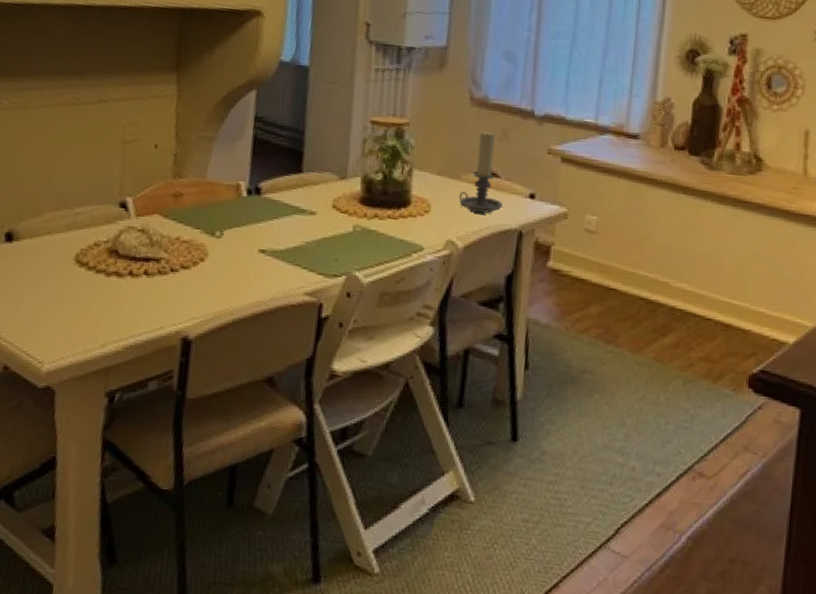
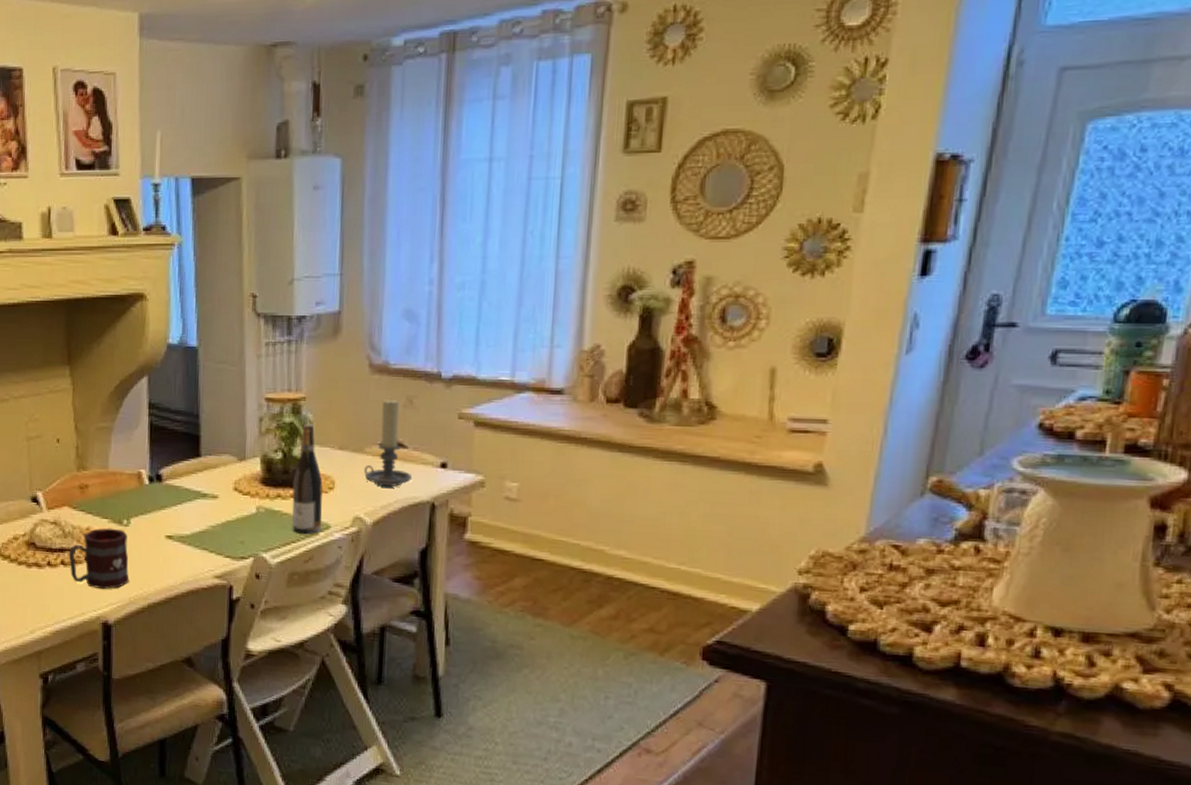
mug: none [153,238,219,303] -> present [68,528,129,590]
wine bottle: none [386,148,420,255] -> present [292,423,323,534]

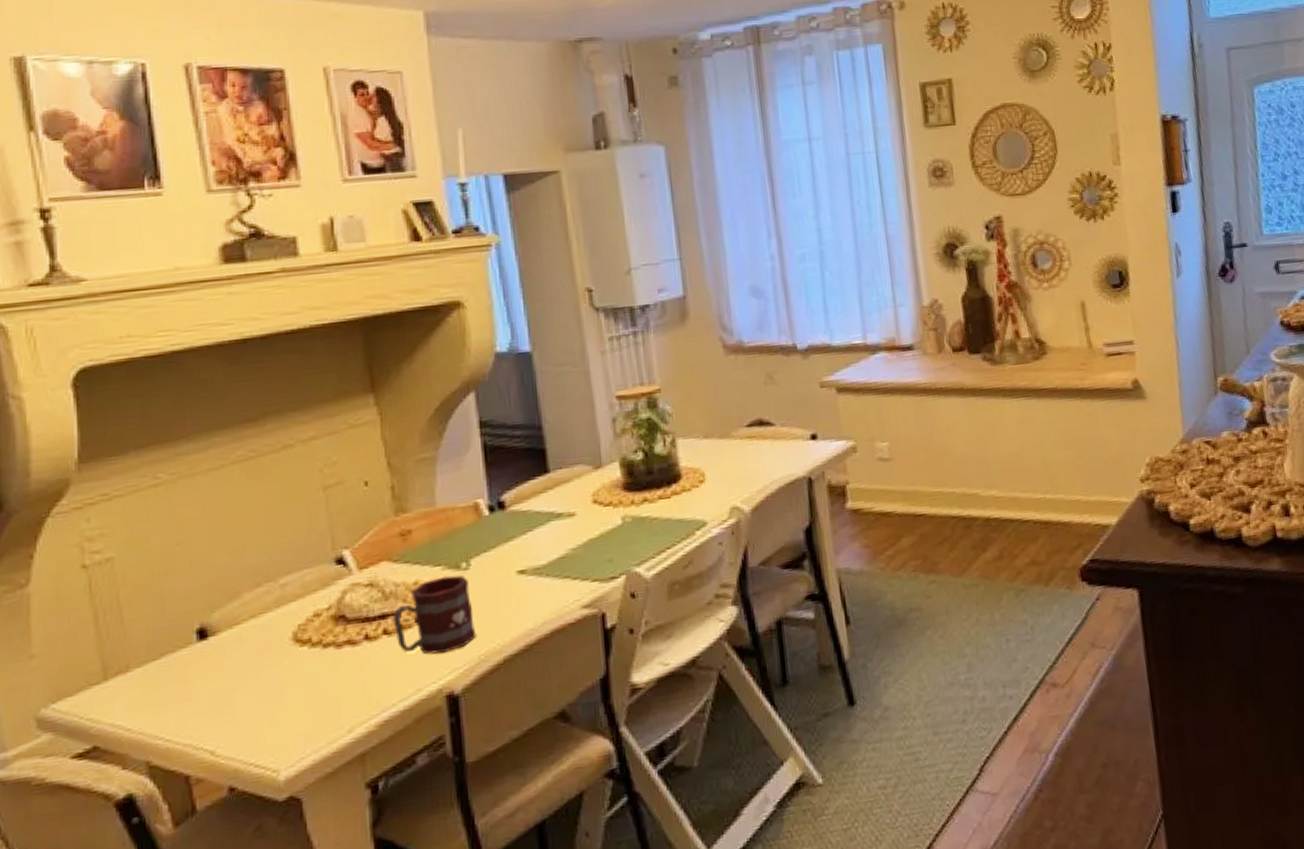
wine bottle: present [292,423,323,534] -> none [658,416,698,538]
candle holder: present [364,398,411,486] -> none [734,377,784,470]

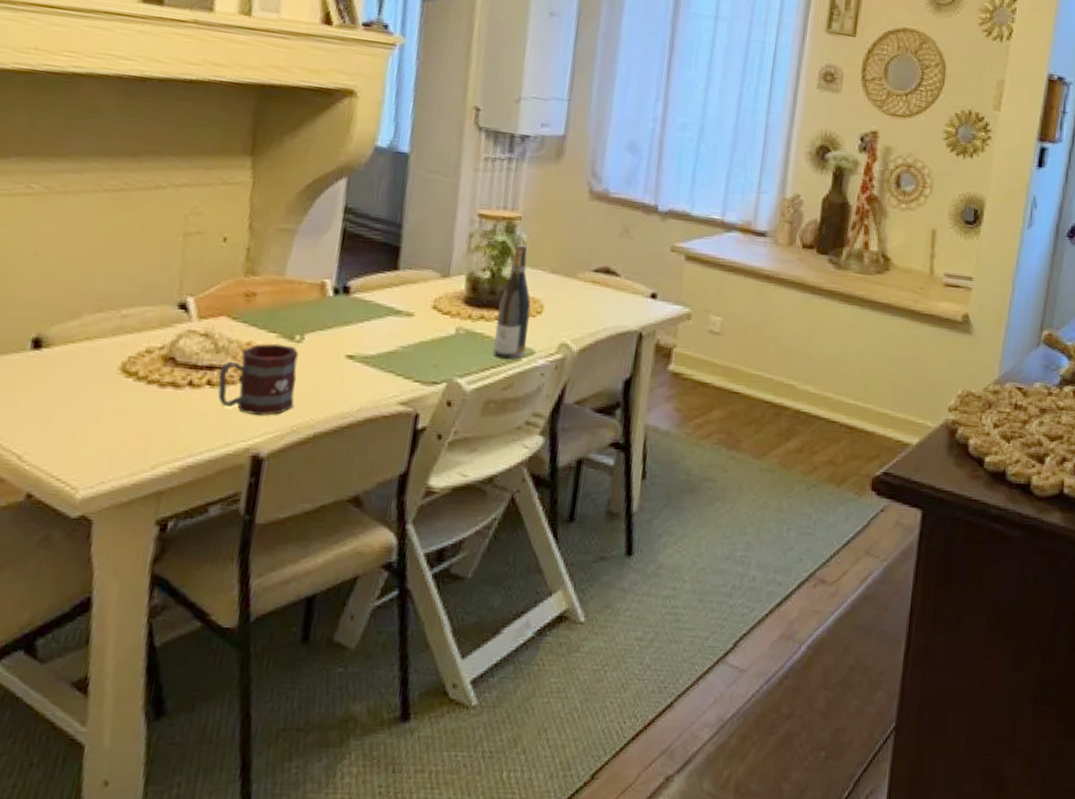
wine bottle: none [658,416,698,538] -> present [493,244,531,360]

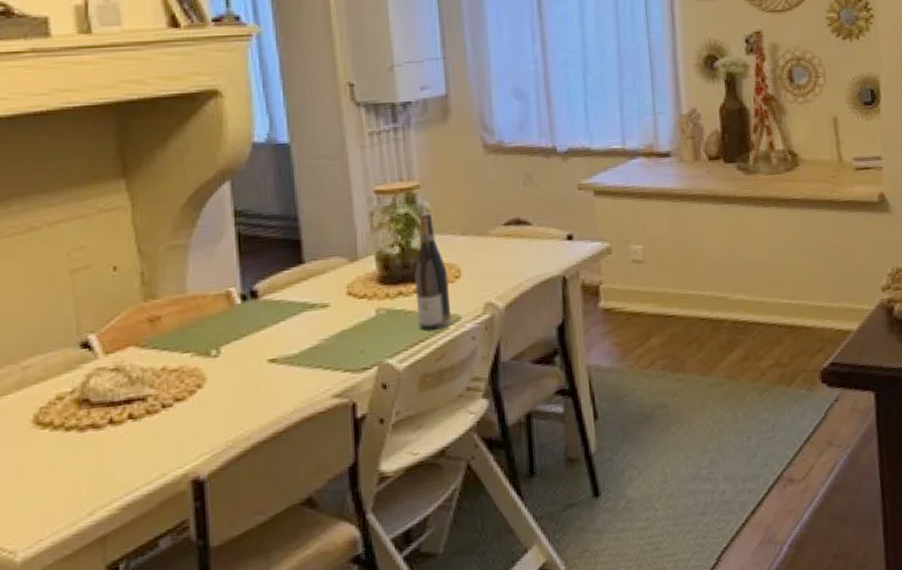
mug: present [217,343,299,416] -> none [138,362,225,440]

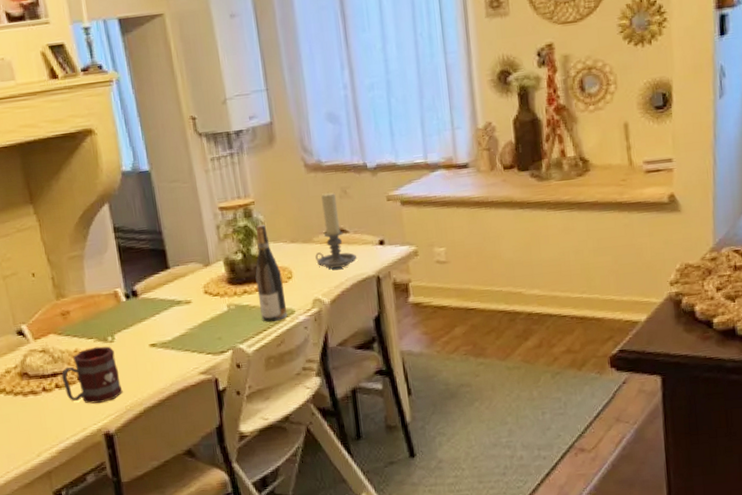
mug: none [138,362,225,440] -> present [61,346,123,404]
candle holder: none [490,177,540,267] -> present [315,192,357,269]

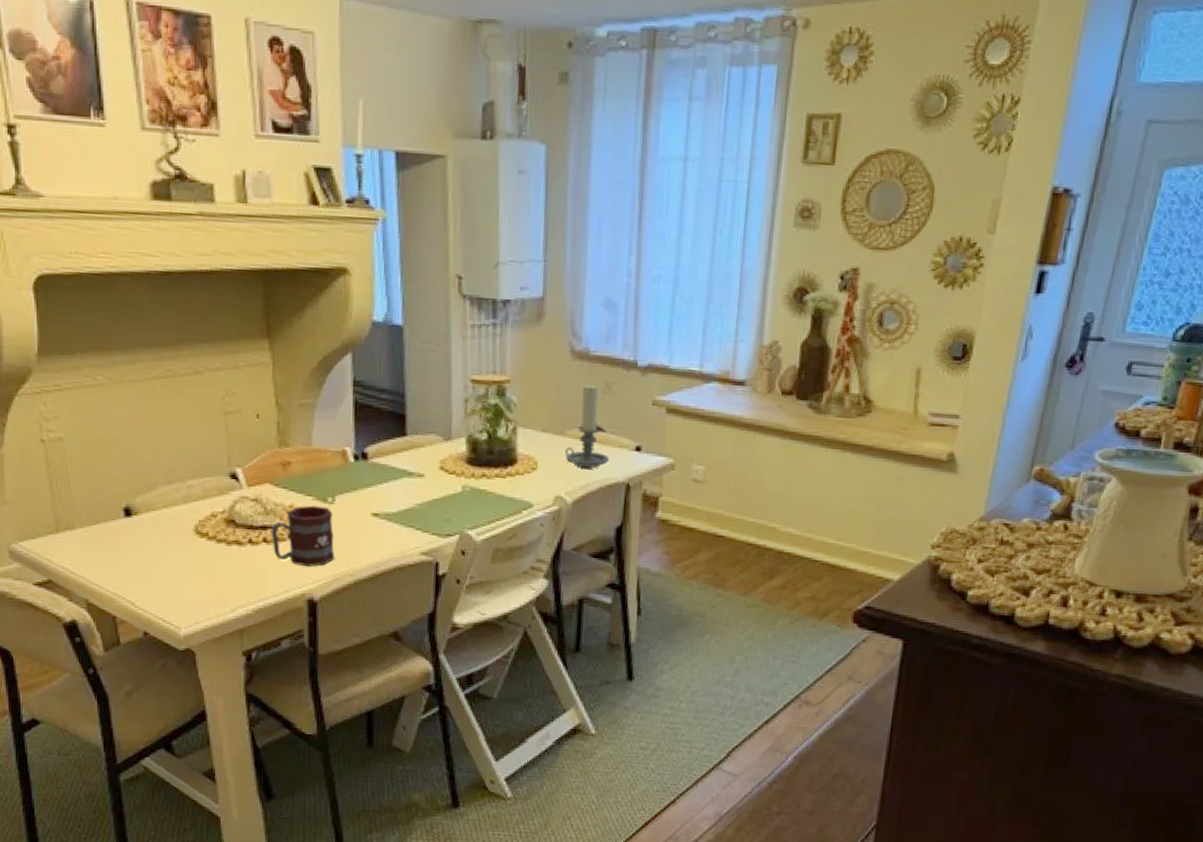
wine bottle: present [255,224,288,322] -> none [496,406,526,513]

